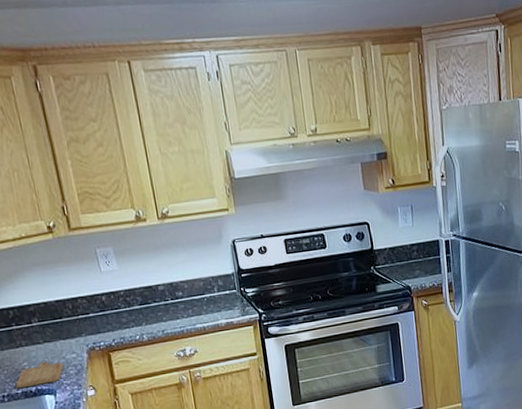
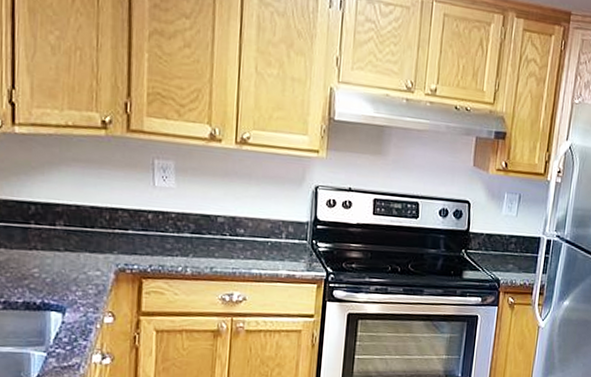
chopping board: present [16,361,64,389] -> none [18,272,82,299]

